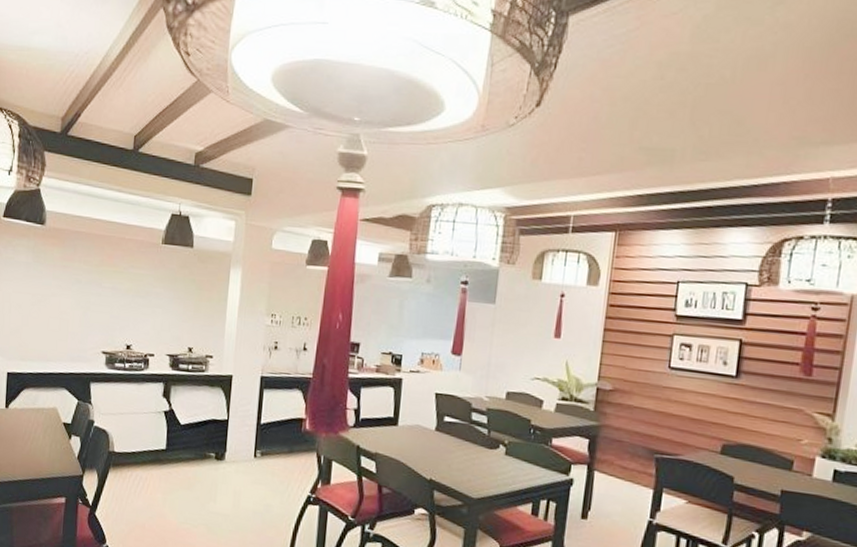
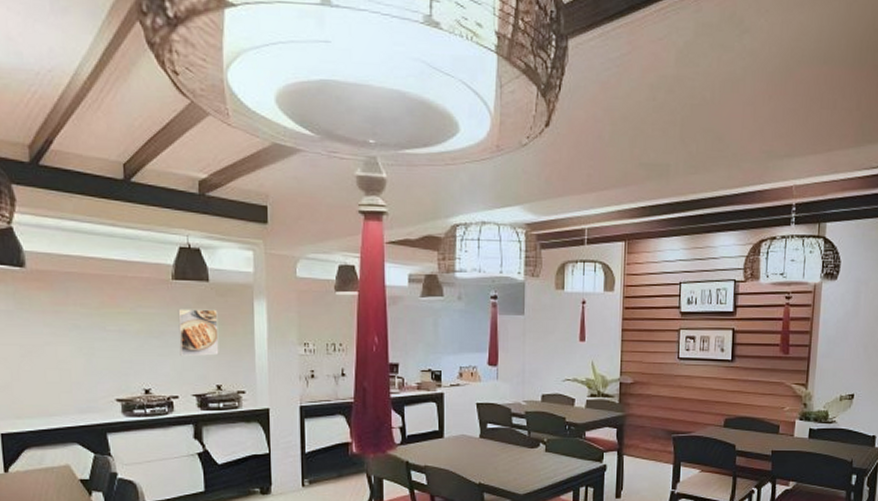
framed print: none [160,271,197,319] -> present [178,308,219,357]

